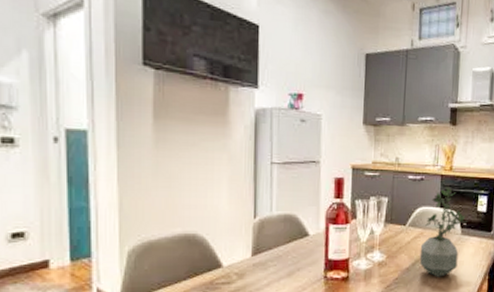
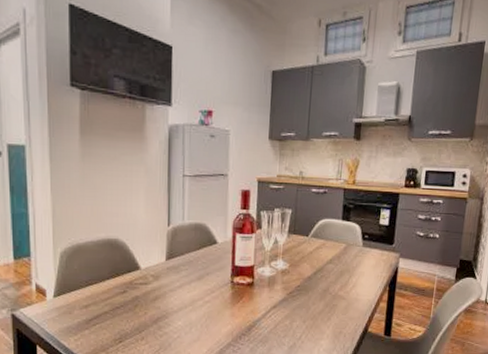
potted plant: present [419,187,468,277] -> none [321,200,370,287]

